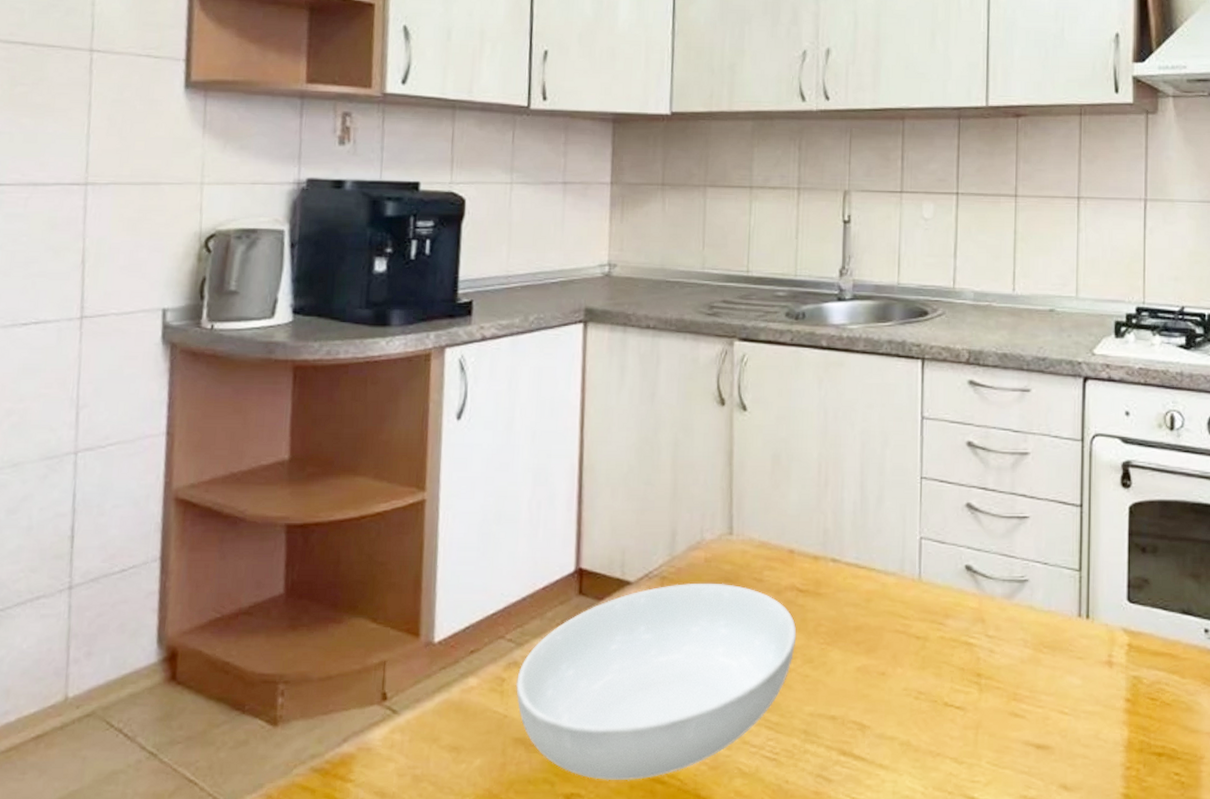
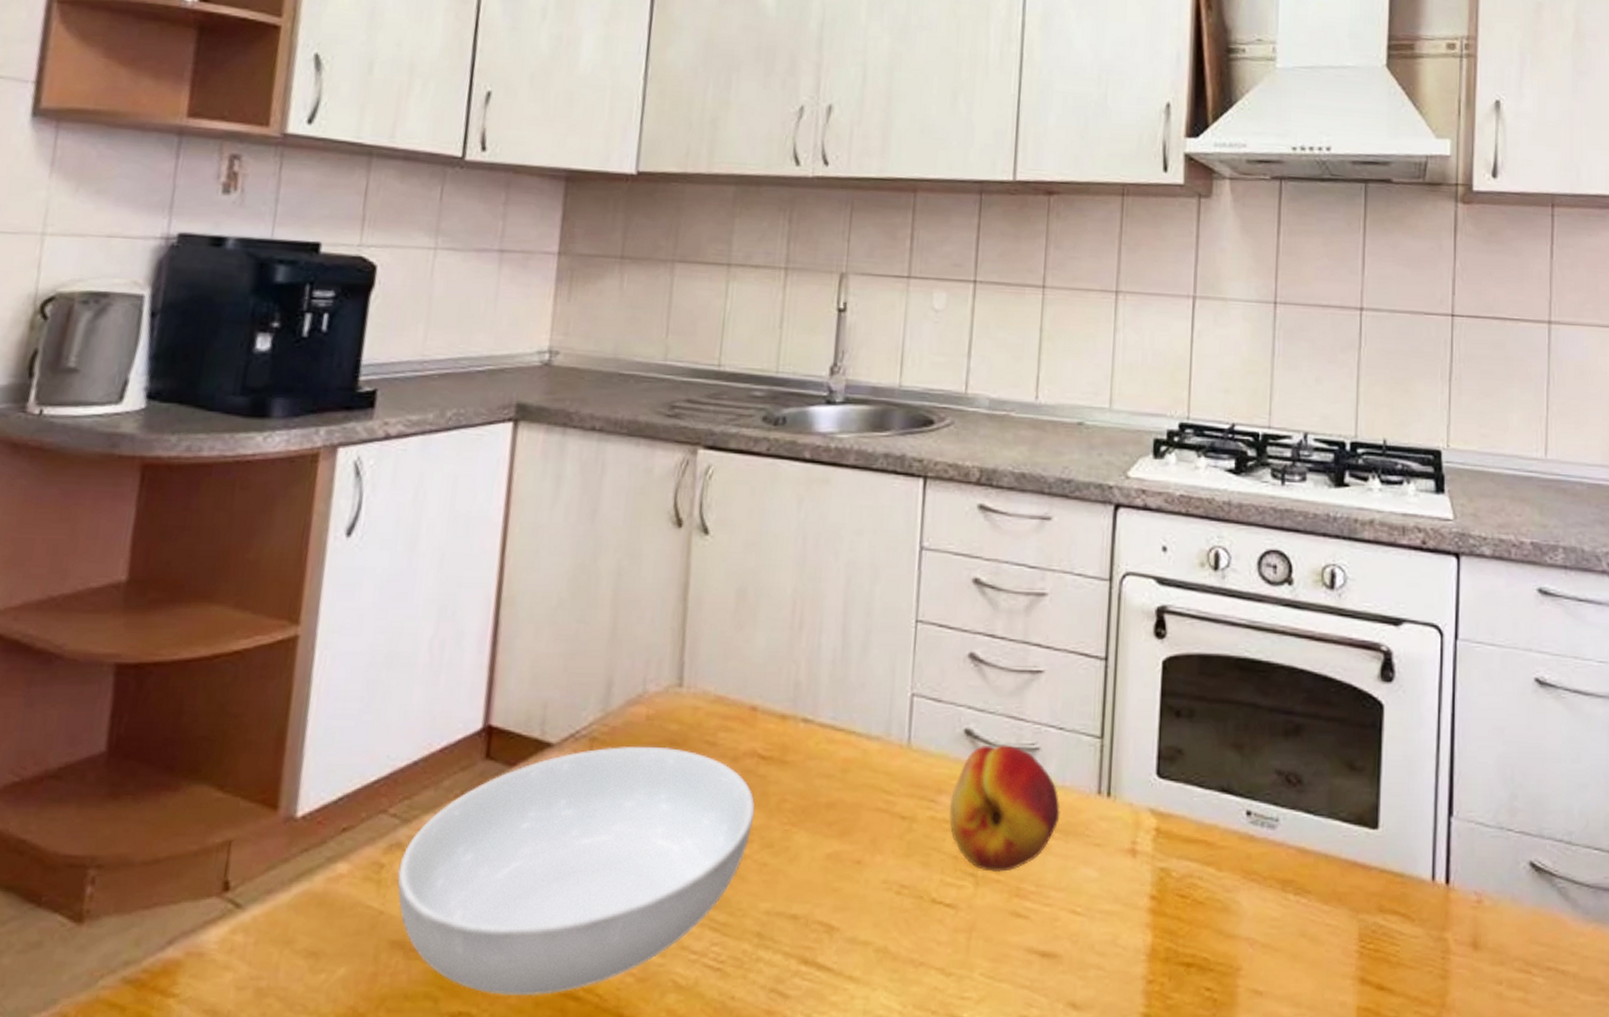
fruit: none [955,577,1047,680] -> present [949,745,1060,872]

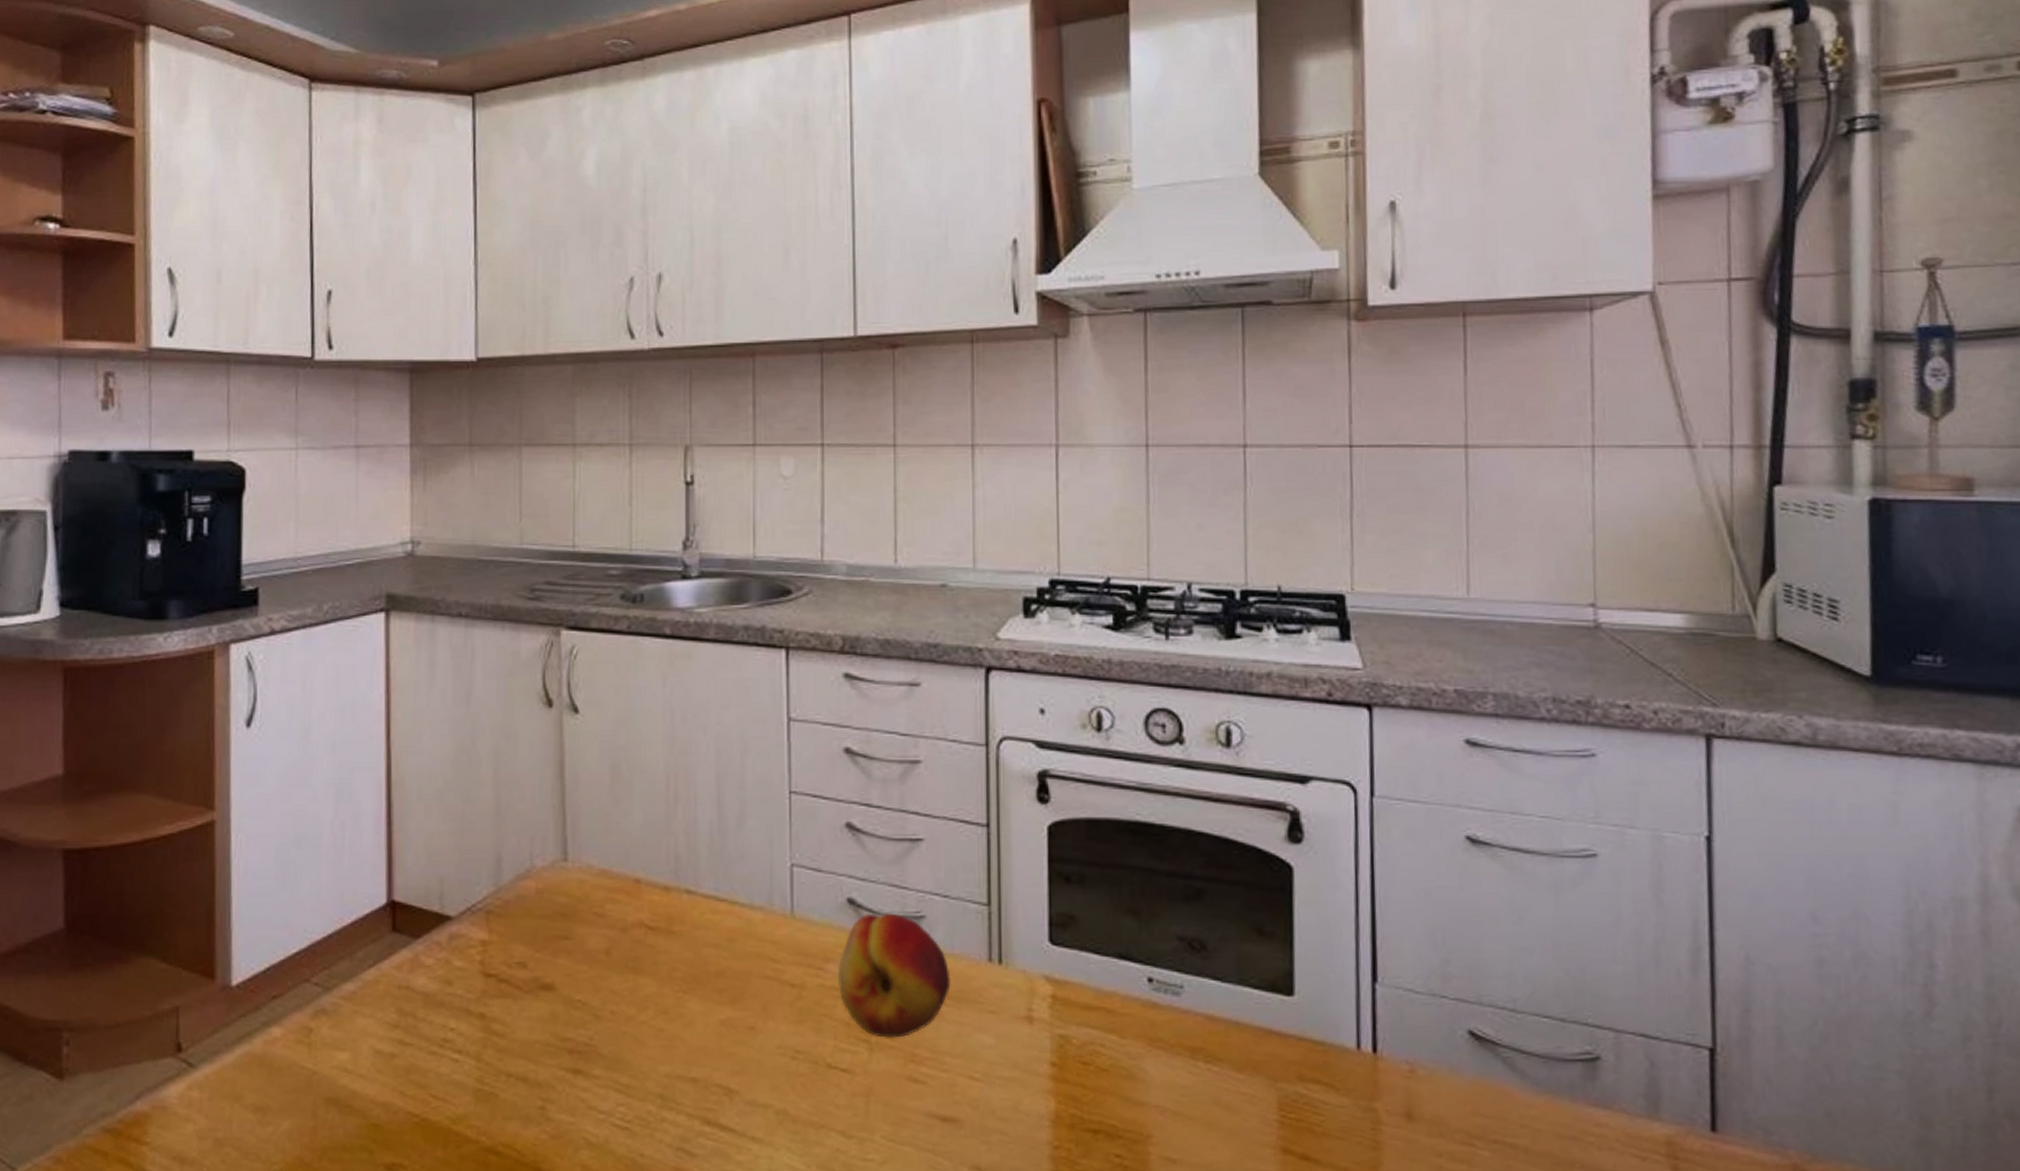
serving bowl: present [397,746,755,997] -> none [324,918,647,1151]

